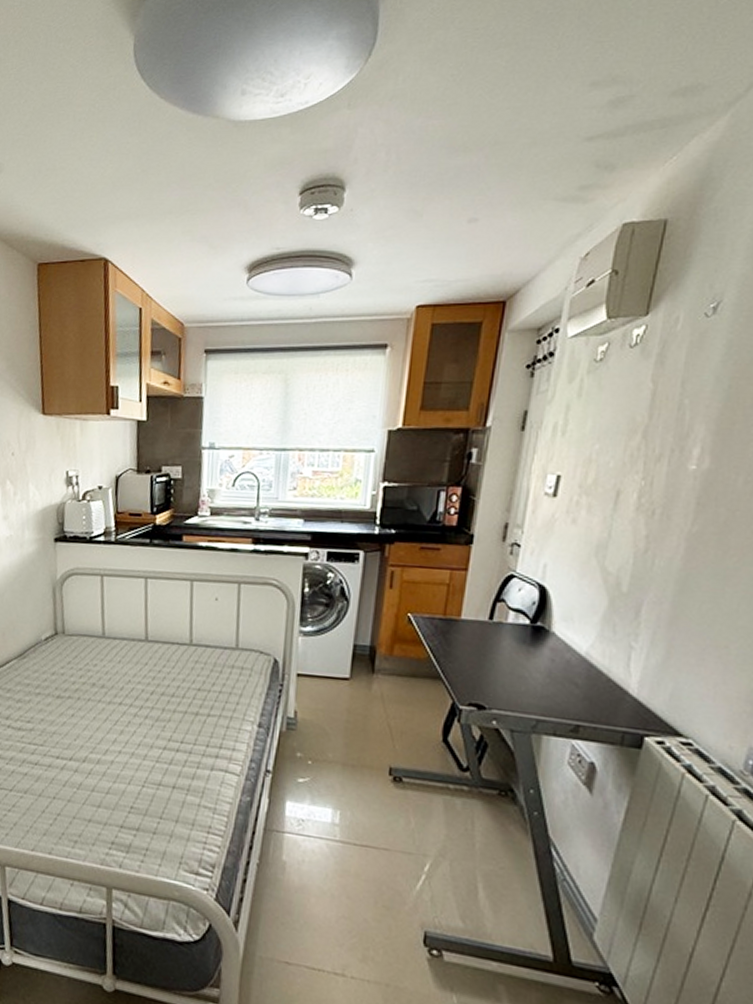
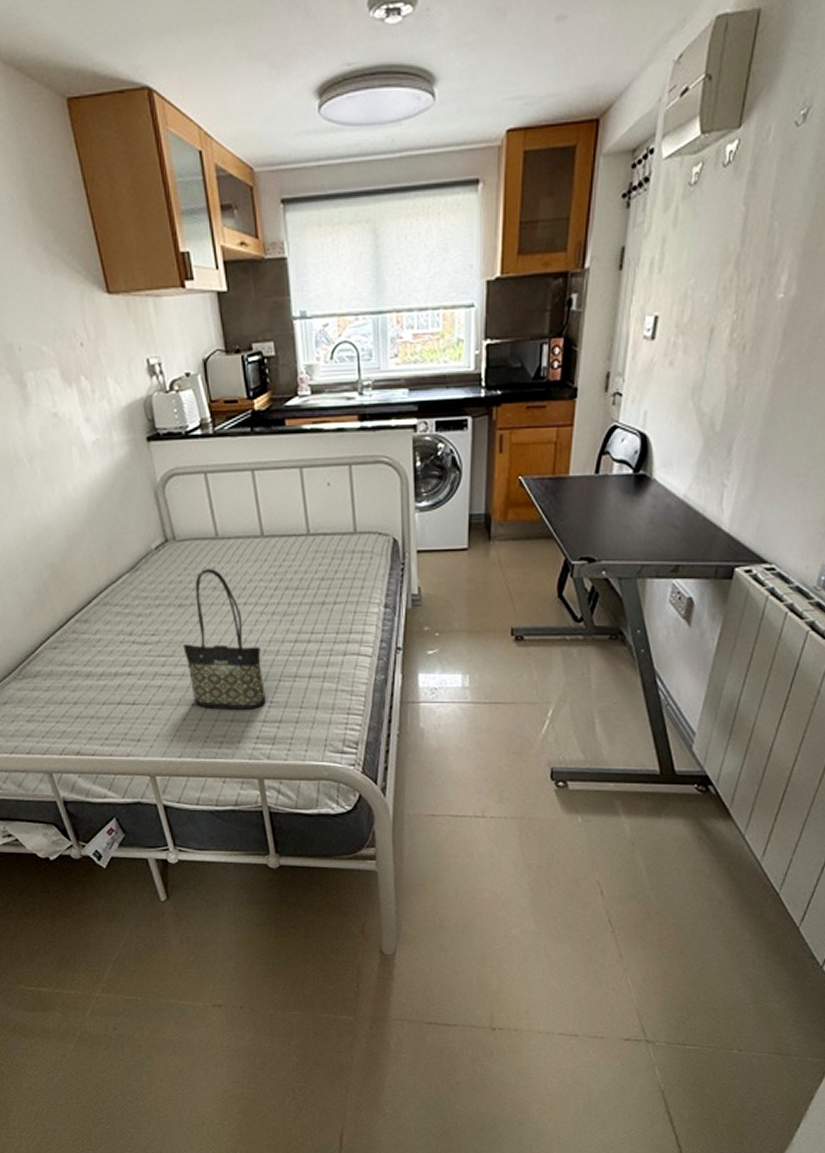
tote bag: none [54,664,129,812] -> present [183,568,266,710]

